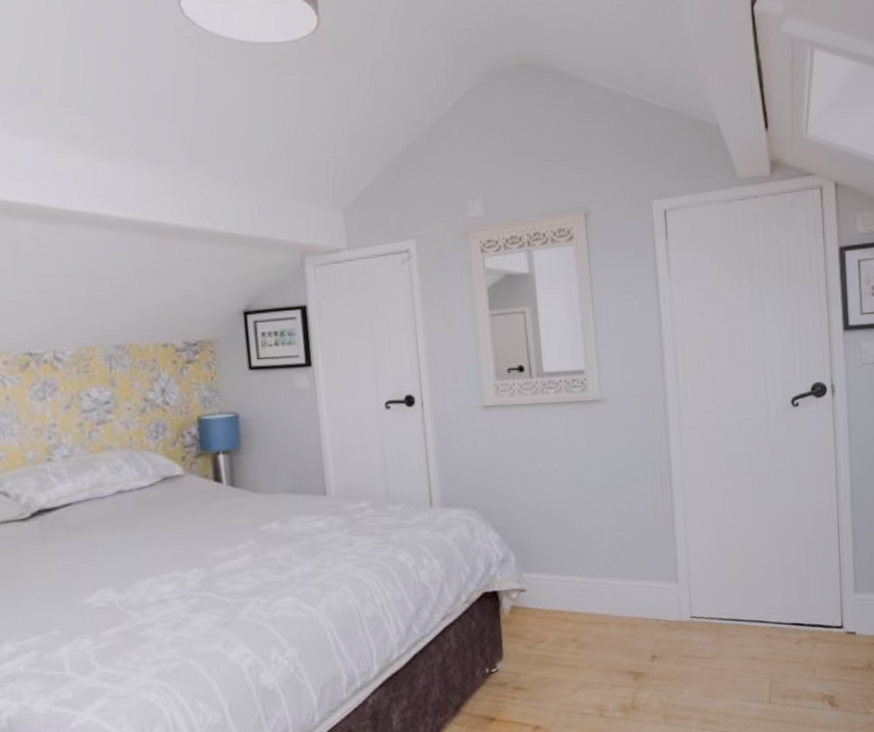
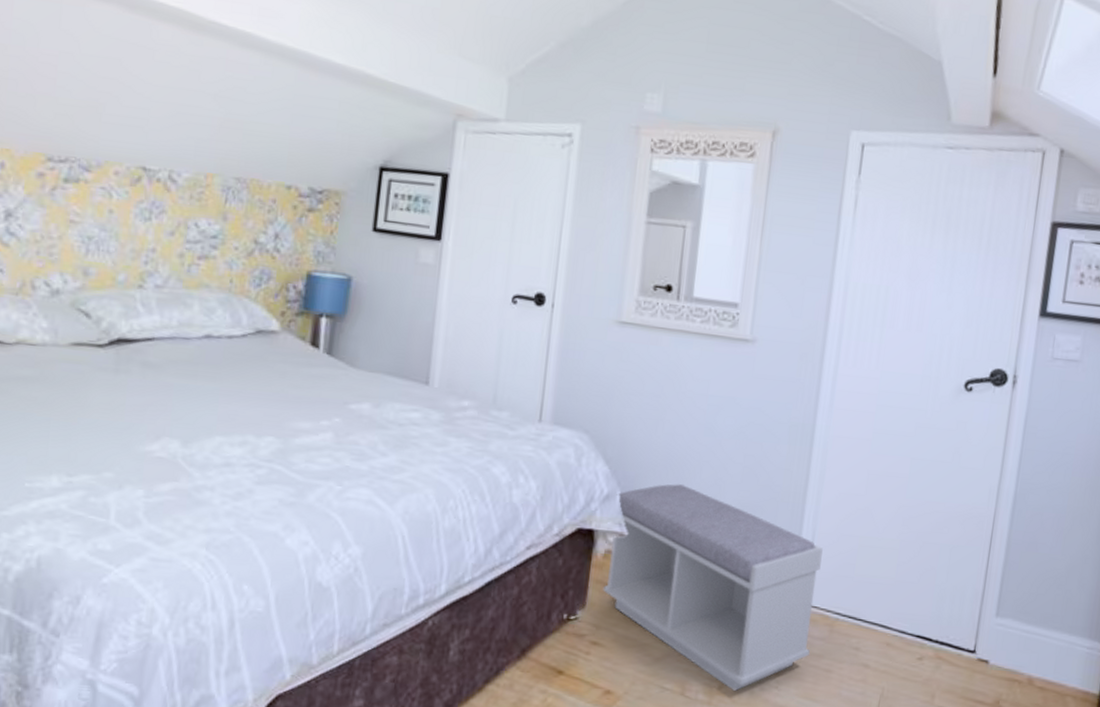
bench: none [511,536,703,703] -> present [603,484,823,691]

